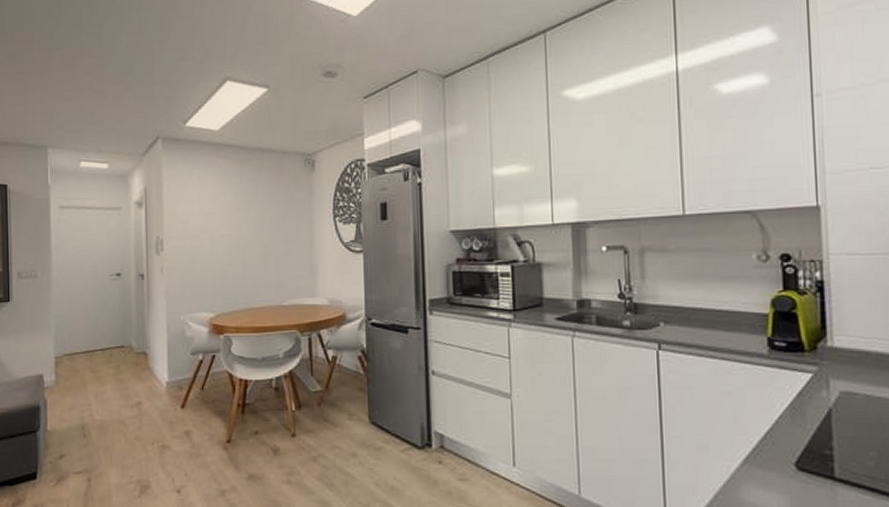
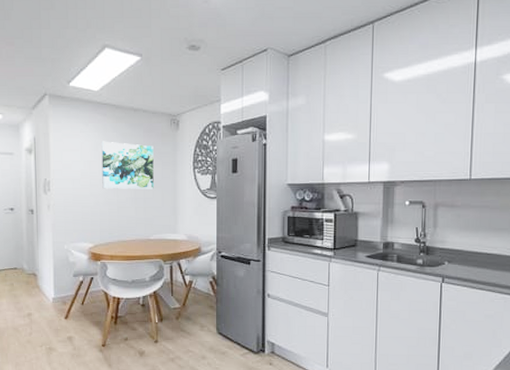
wall art: none [223,188,287,246] -> present [101,141,154,189]

